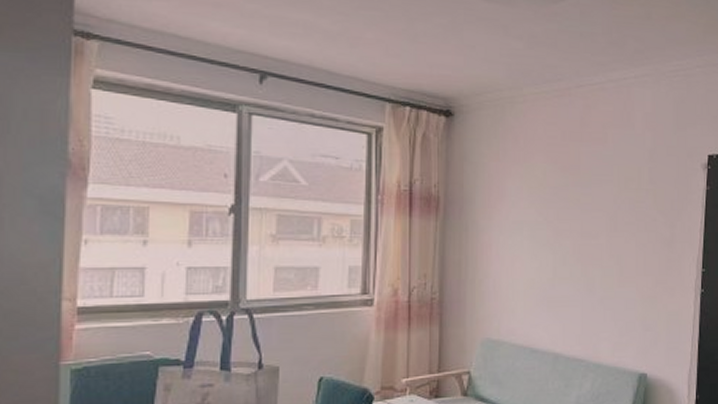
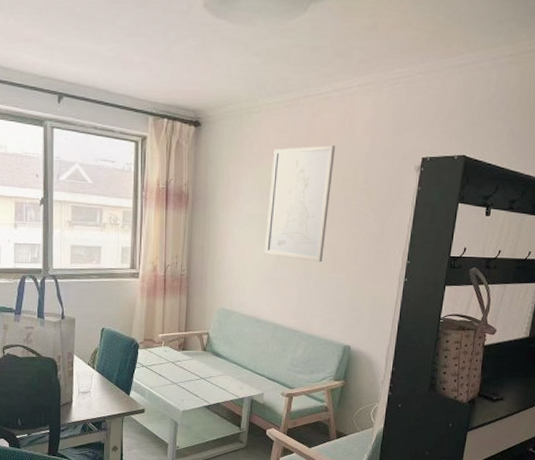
wall art: none [538,140,615,274] -> present [265,145,336,262]

